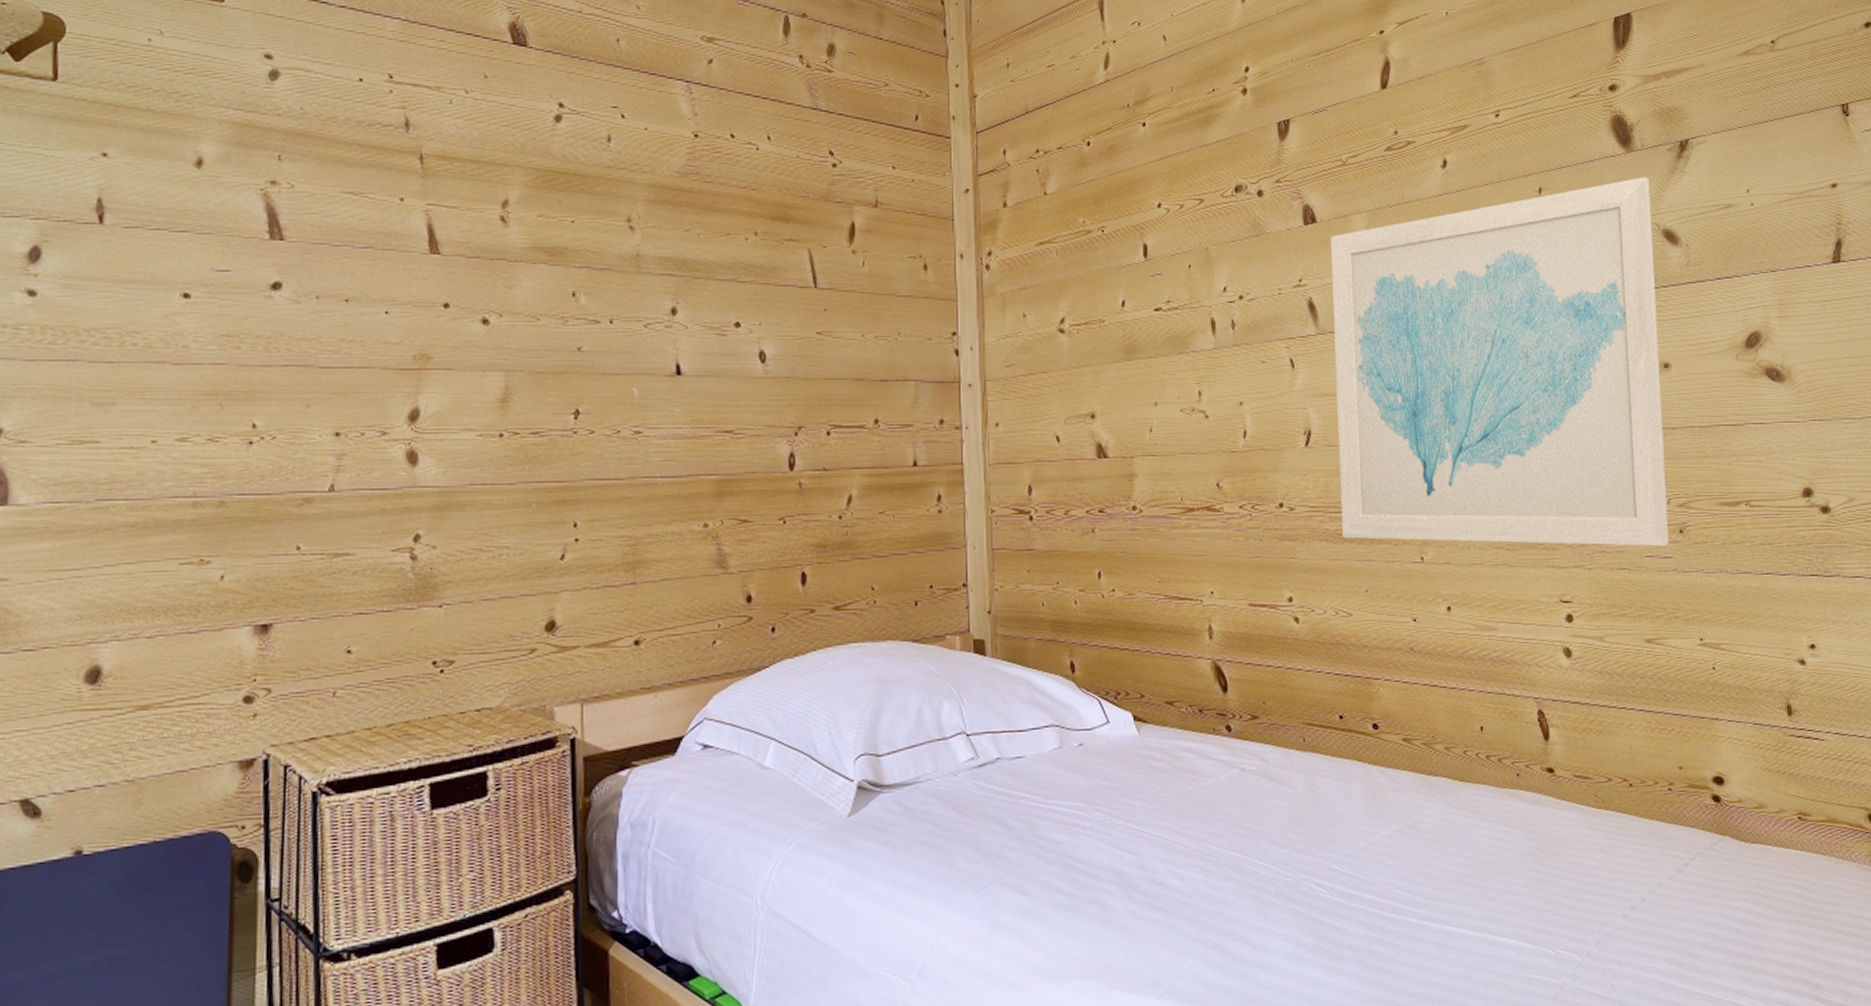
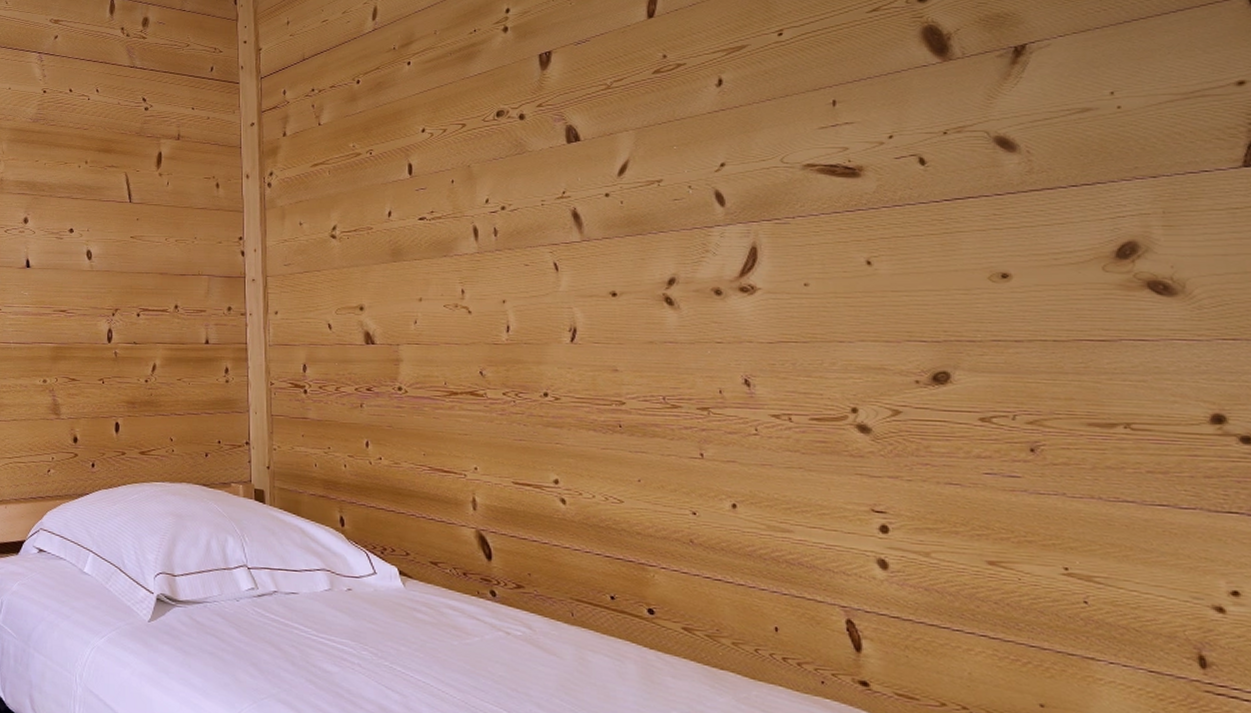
wall art: present [1330,177,1669,547] -> none [595,85,1016,465]

